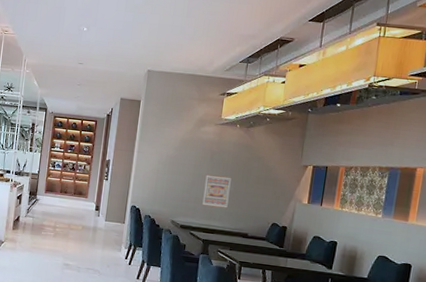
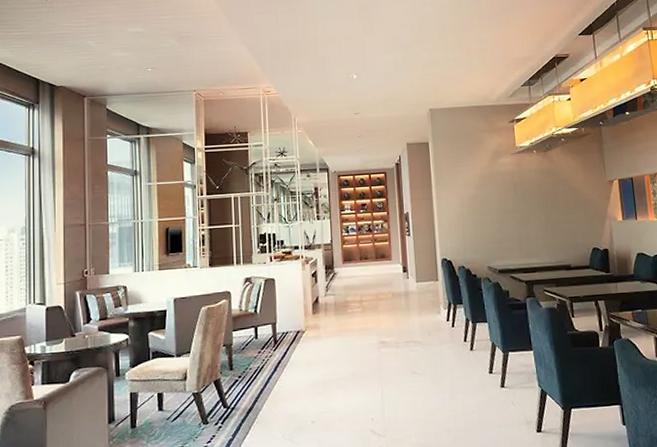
wall art: present [202,173,232,208] -> none [513,206,543,244]

